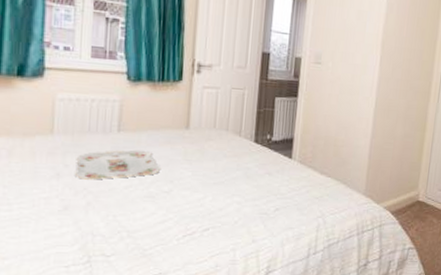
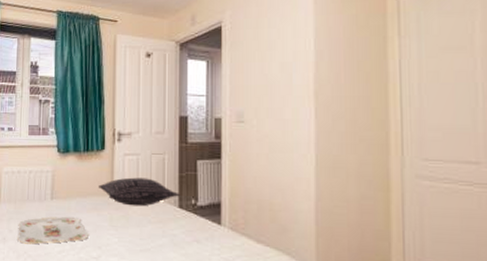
pillow: none [174,111,258,141] -> present [99,177,181,206]

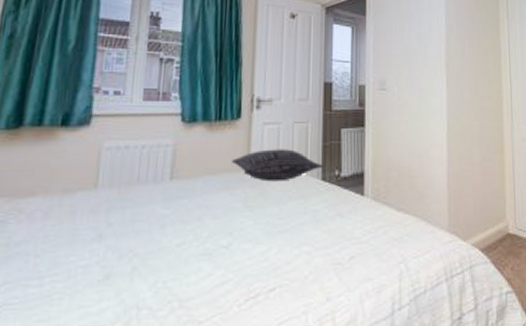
serving tray: present [17,216,90,245] -> none [120,199,219,240]

